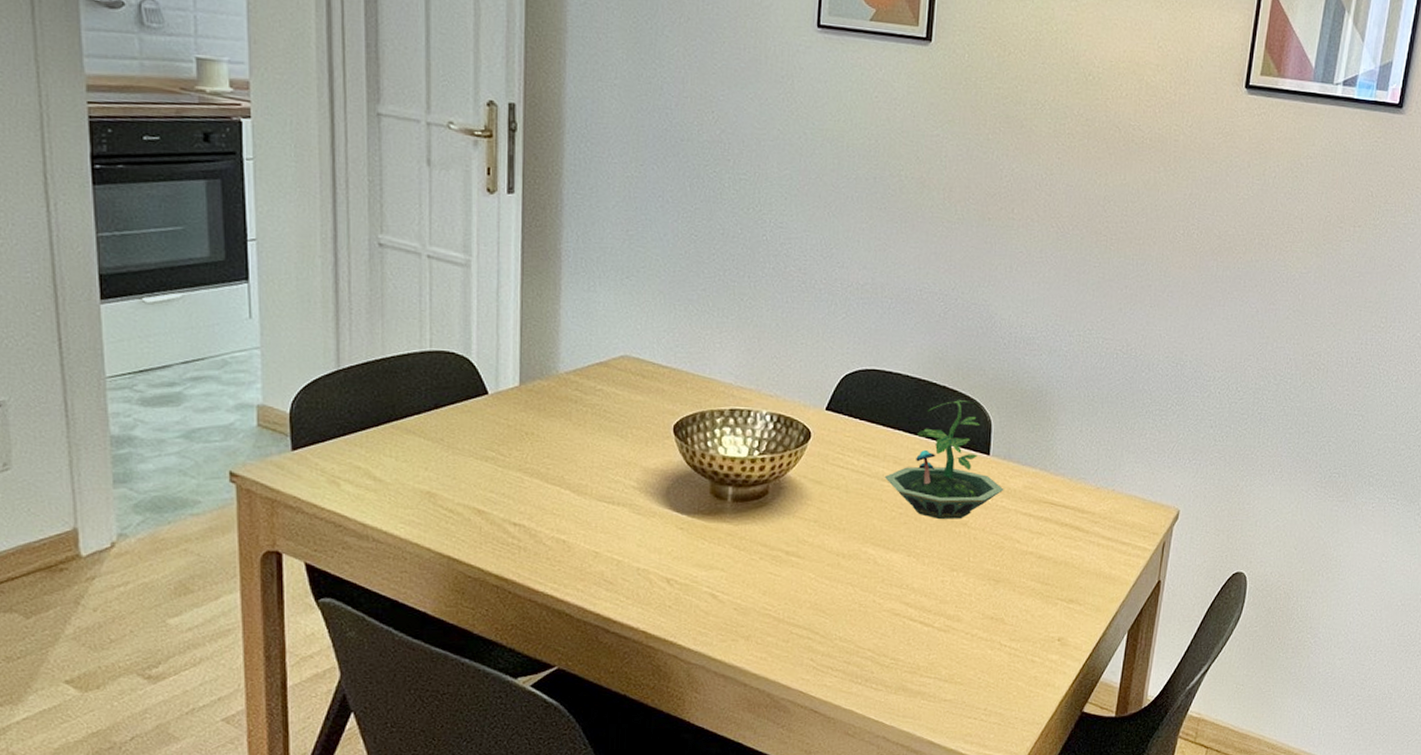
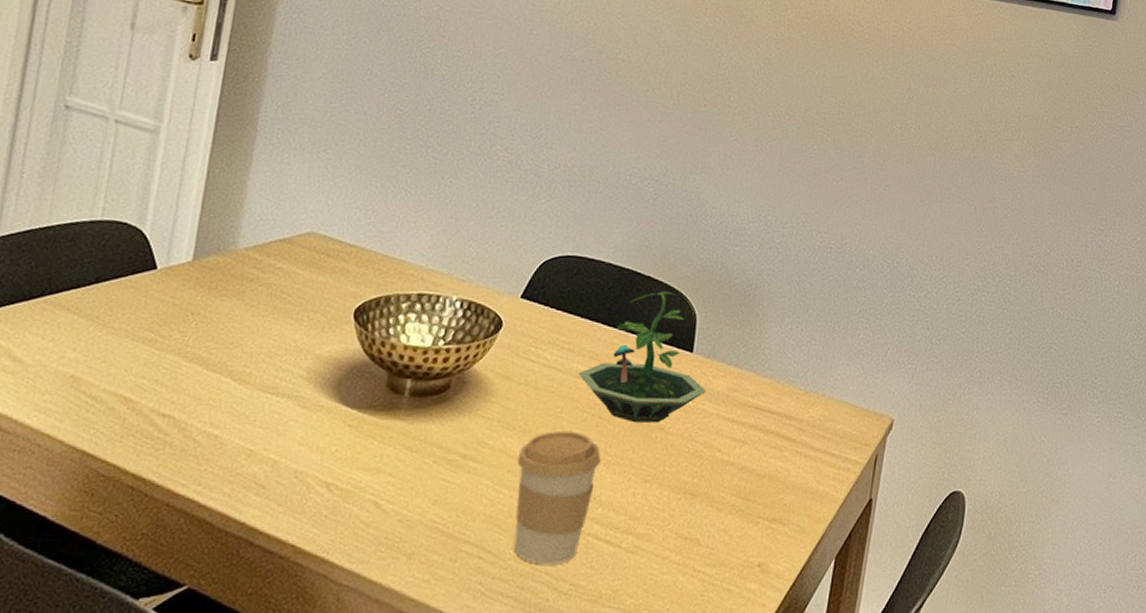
coffee cup: none [835,528,911,643] -> present [514,430,601,565]

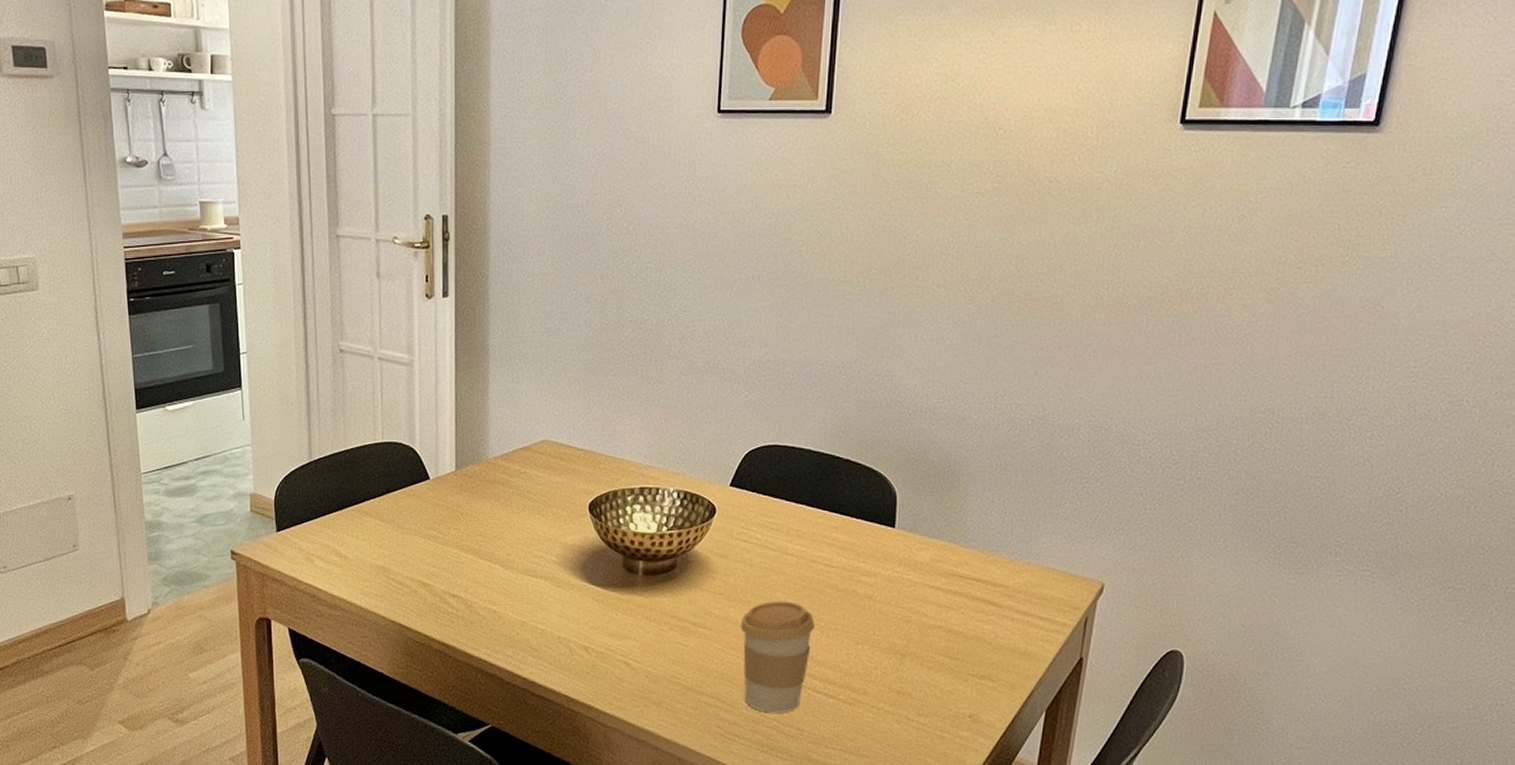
terrarium: present [577,290,707,423] -> none [787,472,910,593]

